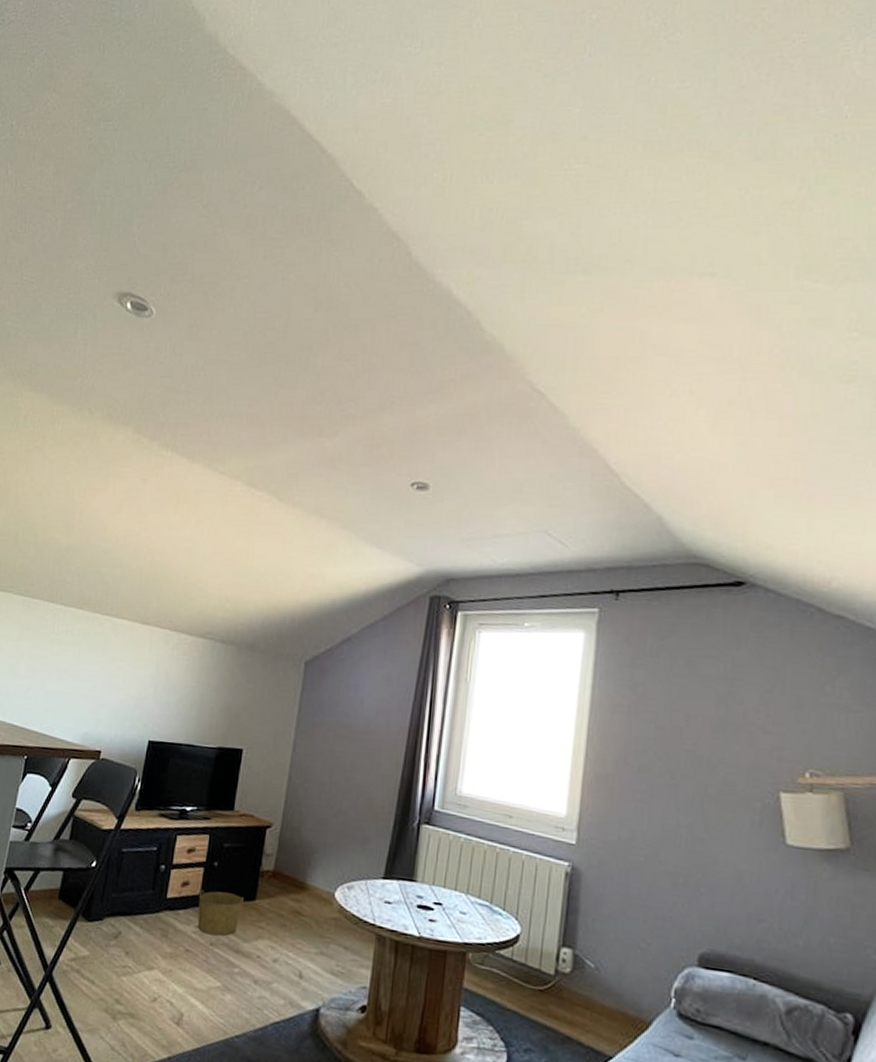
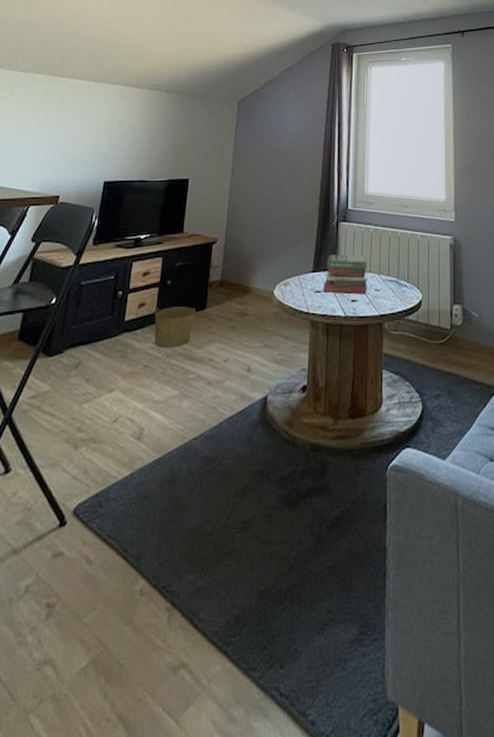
books: none [394,861,453,916] -> present [323,254,367,295]

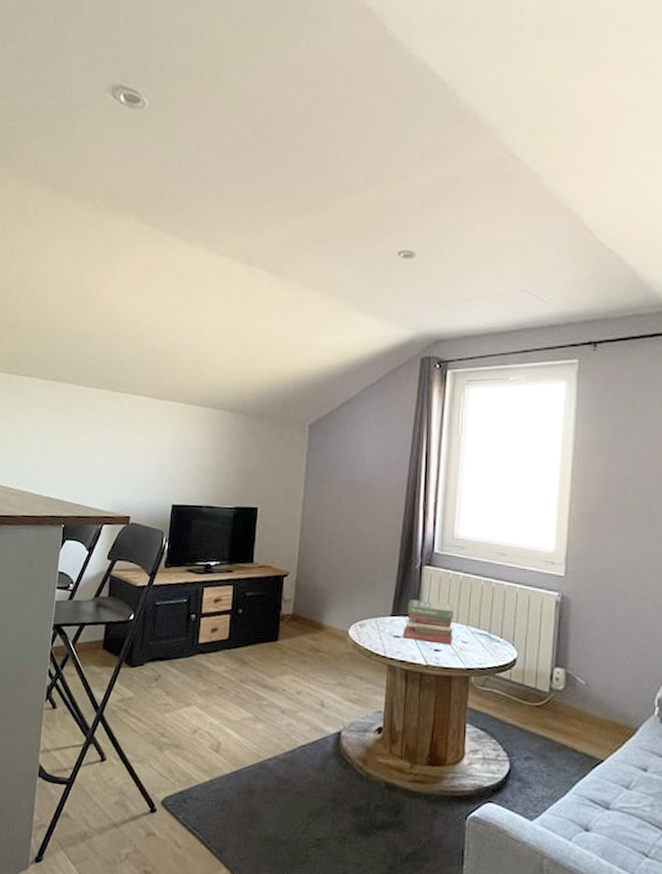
basket: present [154,306,197,348] -> none [227,634,269,674]

